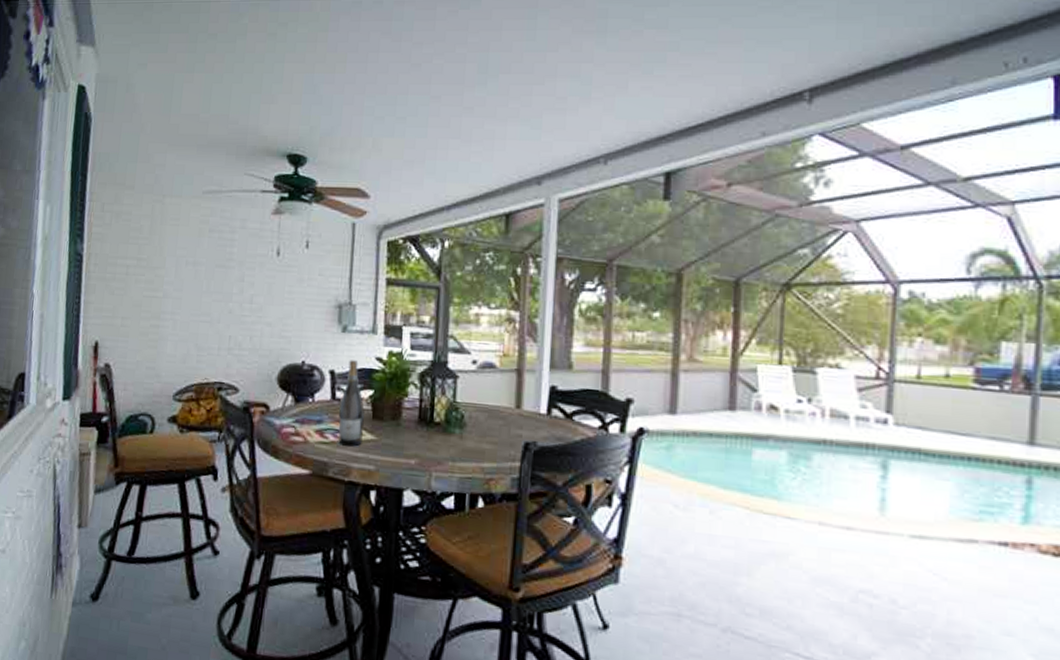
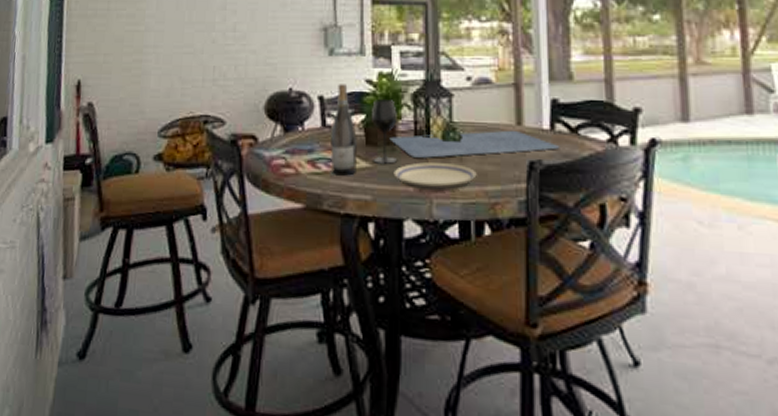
wineglass: none [378,377,404,439] -> present [372,100,398,165]
bath mat: none [395,412,555,435] -> present [389,130,560,158]
plate: none [397,438,475,465] -> present [393,162,477,191]

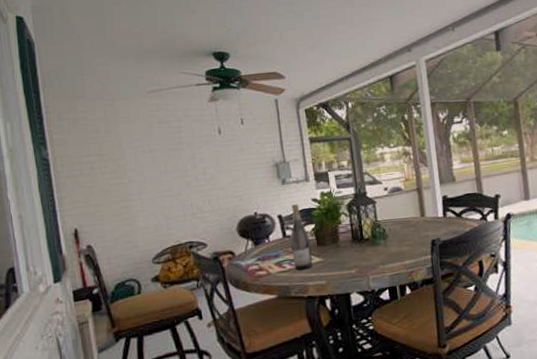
wineglass: present [372,100,398,165] -> none [319,211,342,258]
bath mat: present [389,130,560,158] -> none [334,220,451,249]
plate: present [393,162,477,191] -> none [339,249,398,271]

